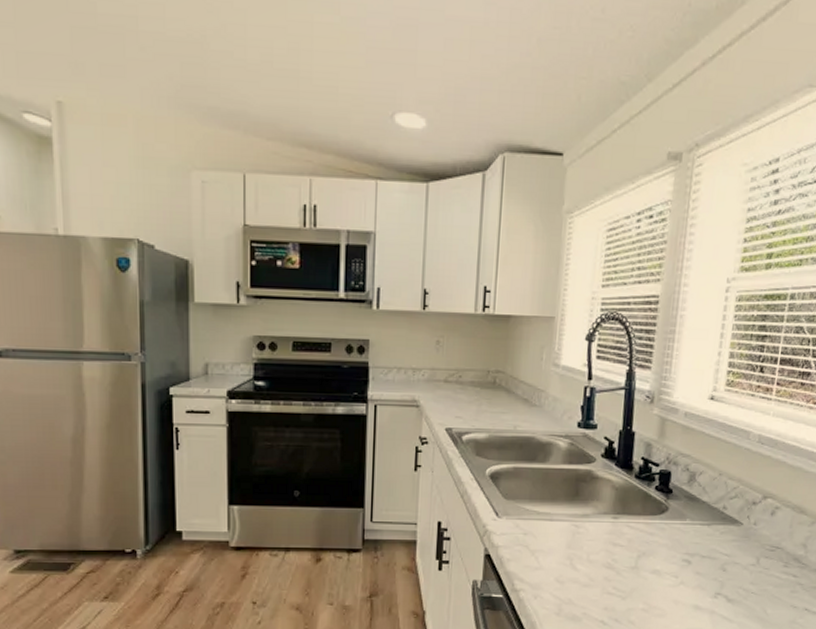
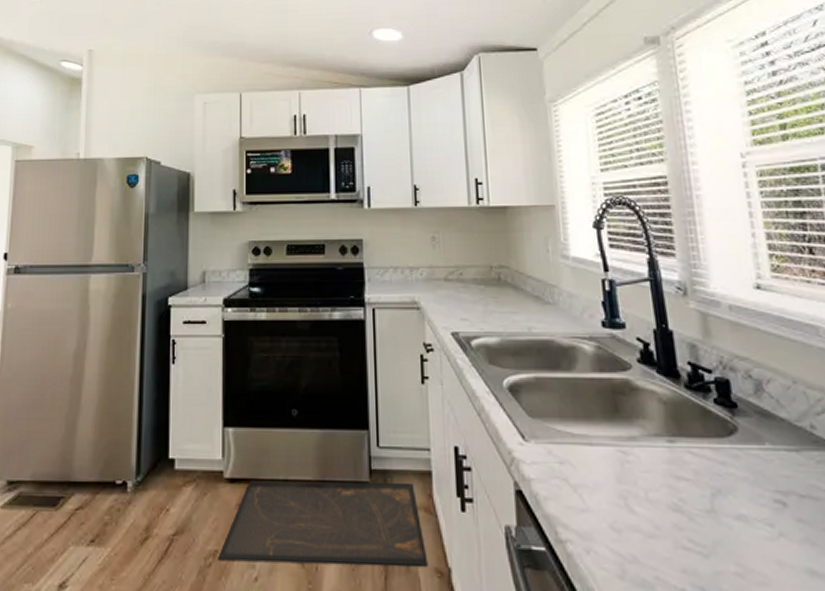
doormat: none [225,548,407,611] -> present [218,480,428,566]

